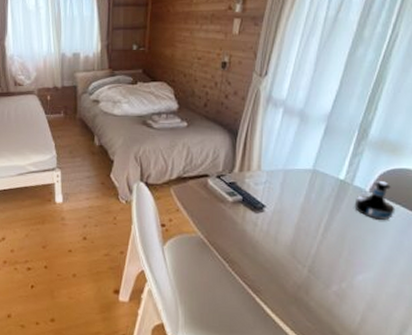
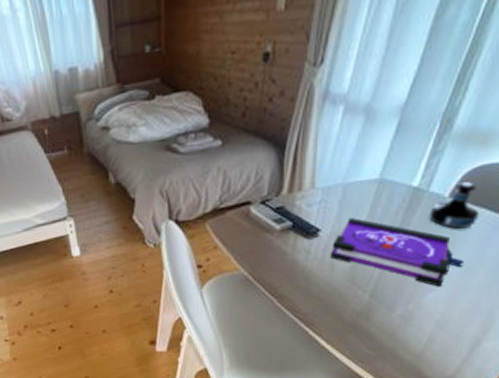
board game: none [273,198,386,270] -> present [329,217,464,287]

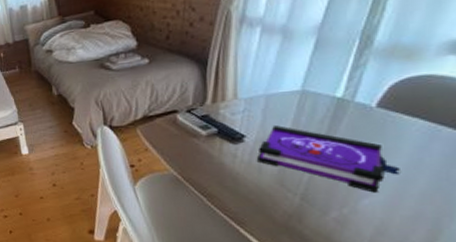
tequila bottle: present [429,182,480,229] -> none [356,93,412,137]

